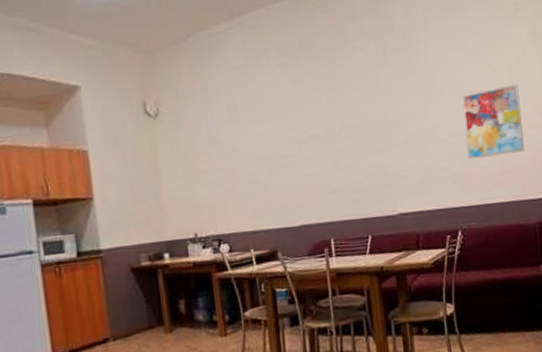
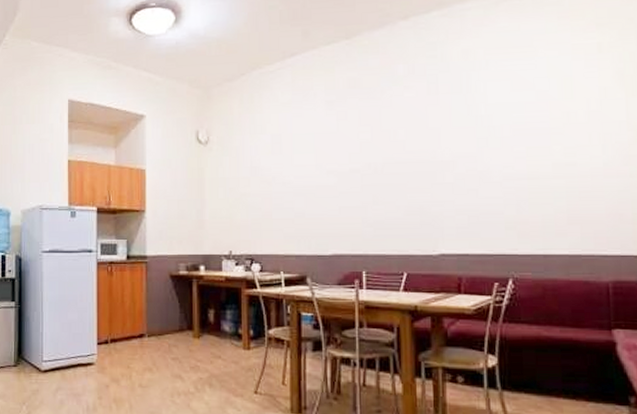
wall art: present [462,84,525,160] -> none [524,129,600,206]

